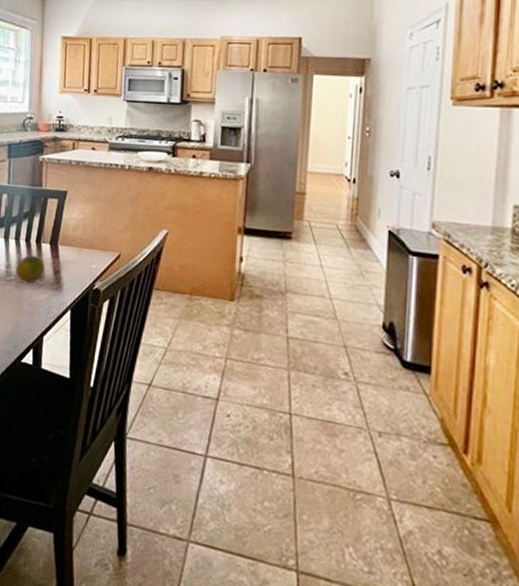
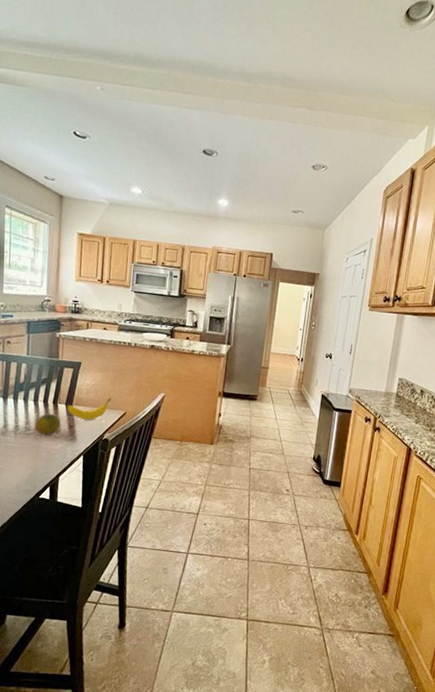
banana: none [51,235,103,265] -> present [66,398,112,420]

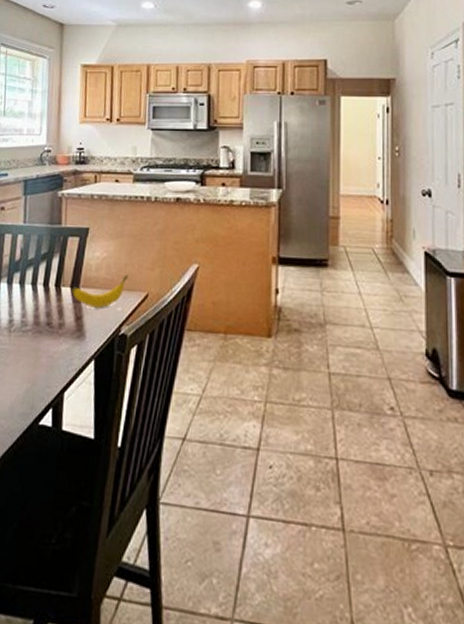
fruit: present [35,413,61,436] -> none [33,301,65,333]

